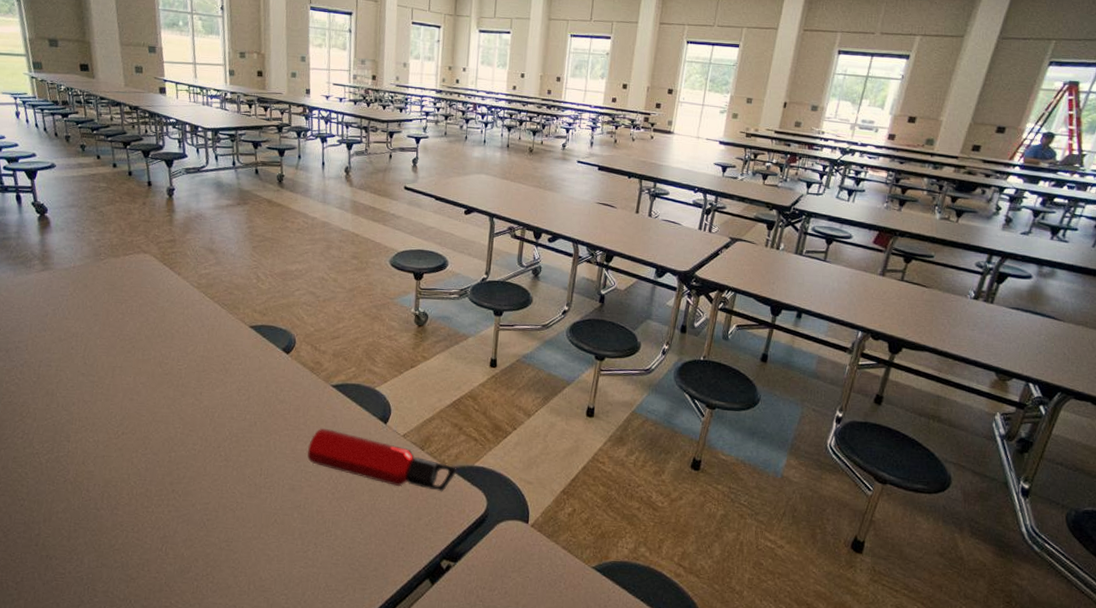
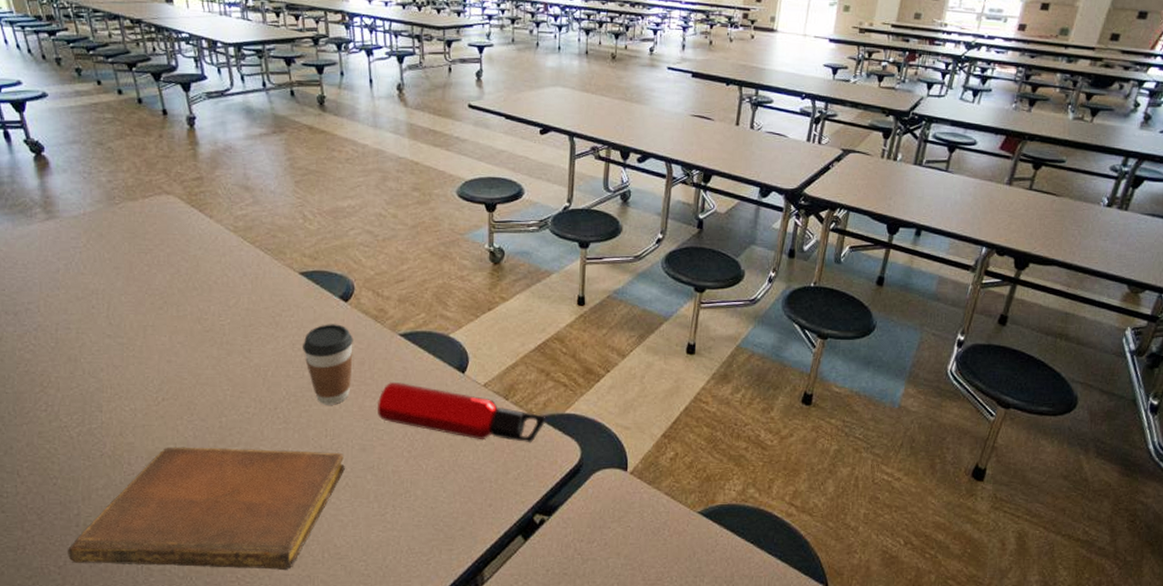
notebook: none [25,477,275,599] -> present [68,447,345,570]
coffee cup: none [247,373,292,447] -> present [303,324,353,405]

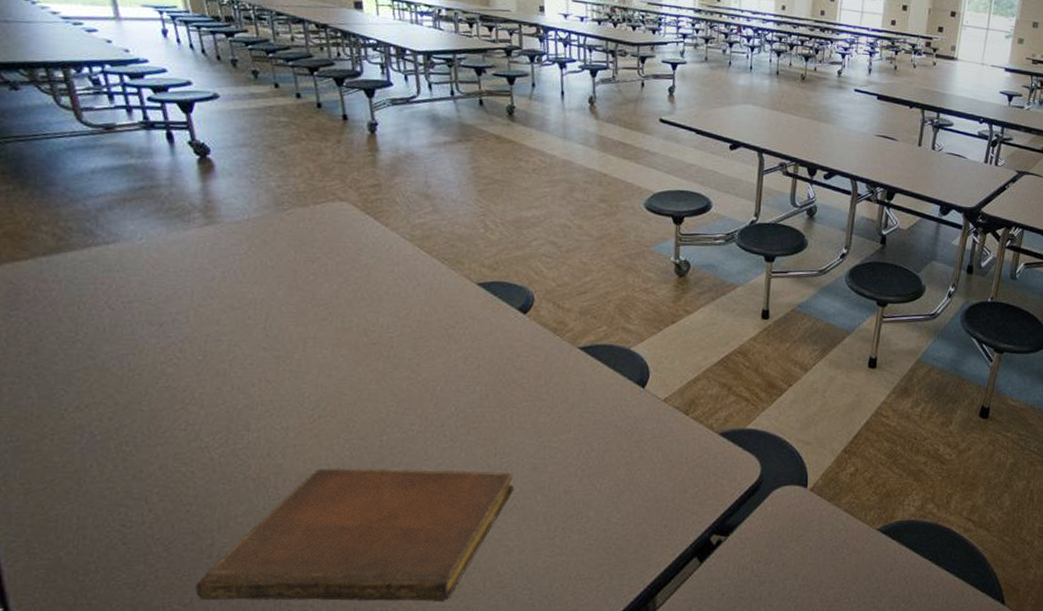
coffee cup: present [303,324,353,405] -> none [476,336,530,422]
water bottle: present [376,381,546,443] -> none [551,396,727,460]

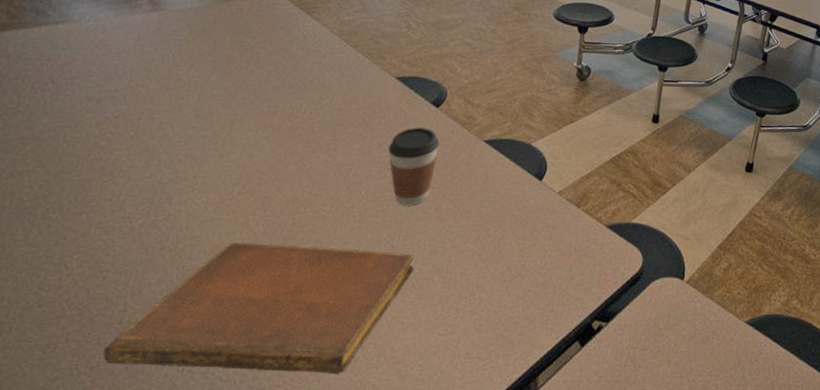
coffee cup: none [476,336,530,422] -> present [388,127,440,206]

